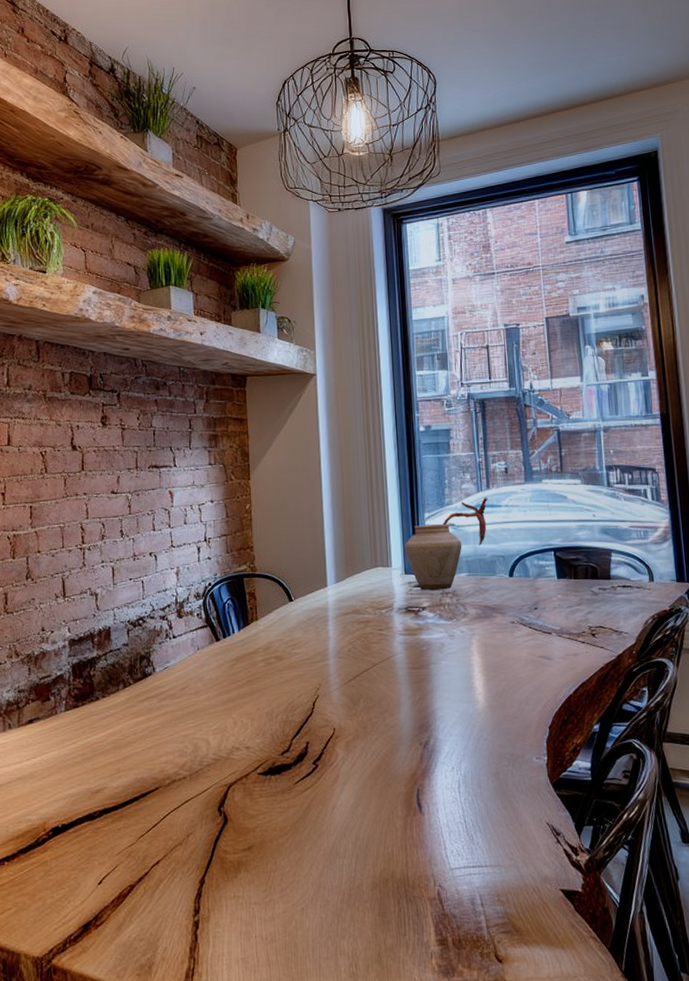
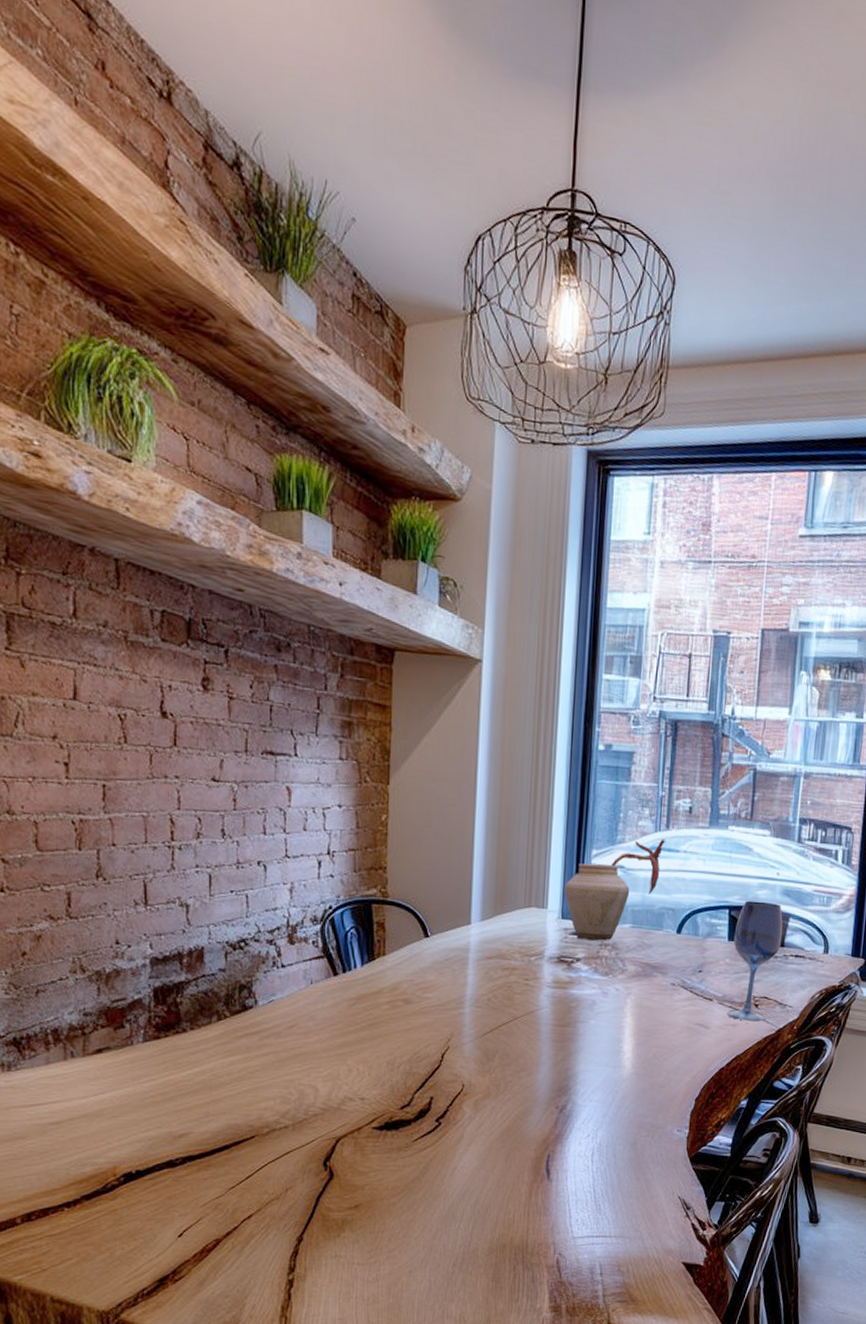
wineglass: none [562,541,608,650] -> present [726,900,783,1022]

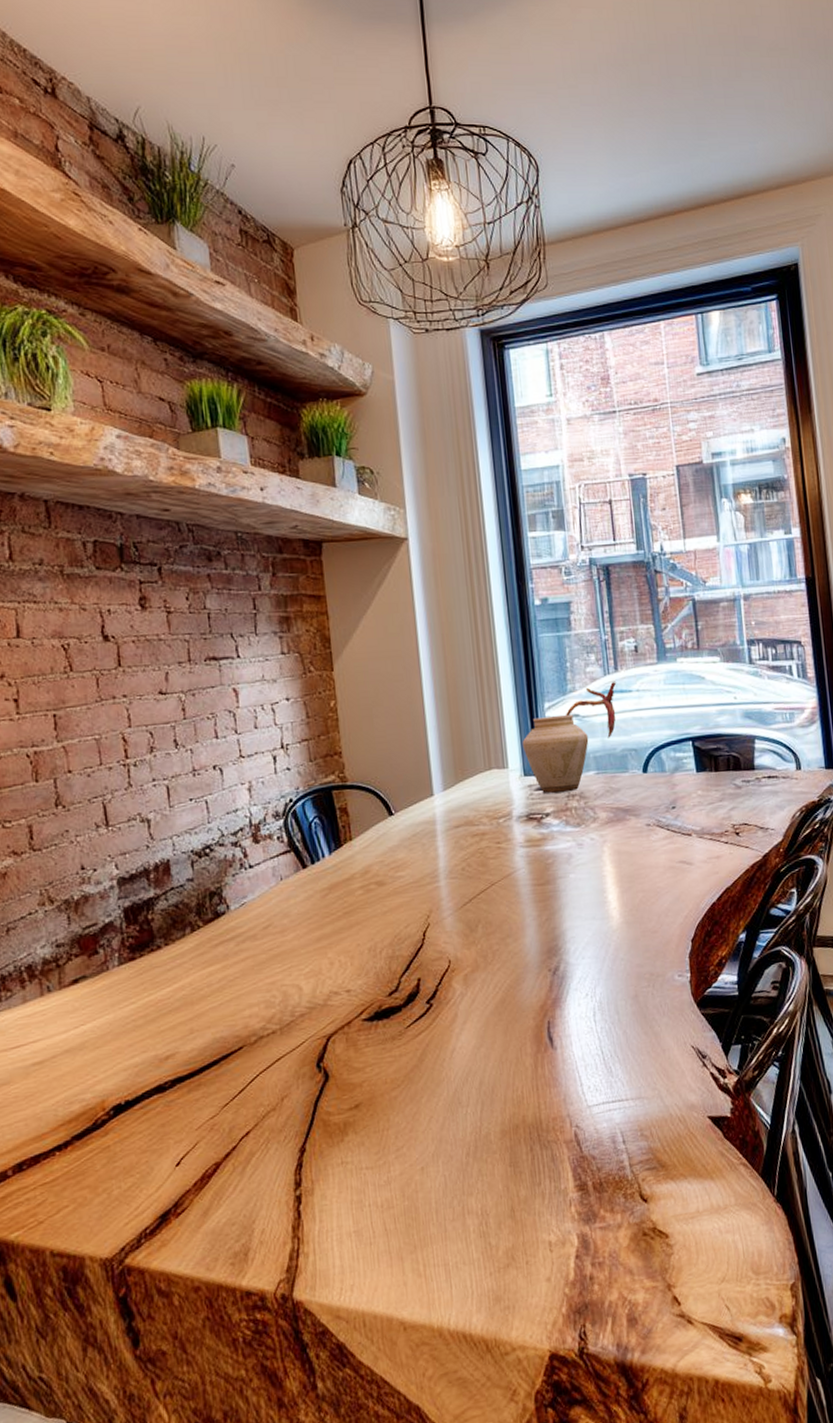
wineglass: present [726,900,783,1022] -> none [701,727,752,852]

